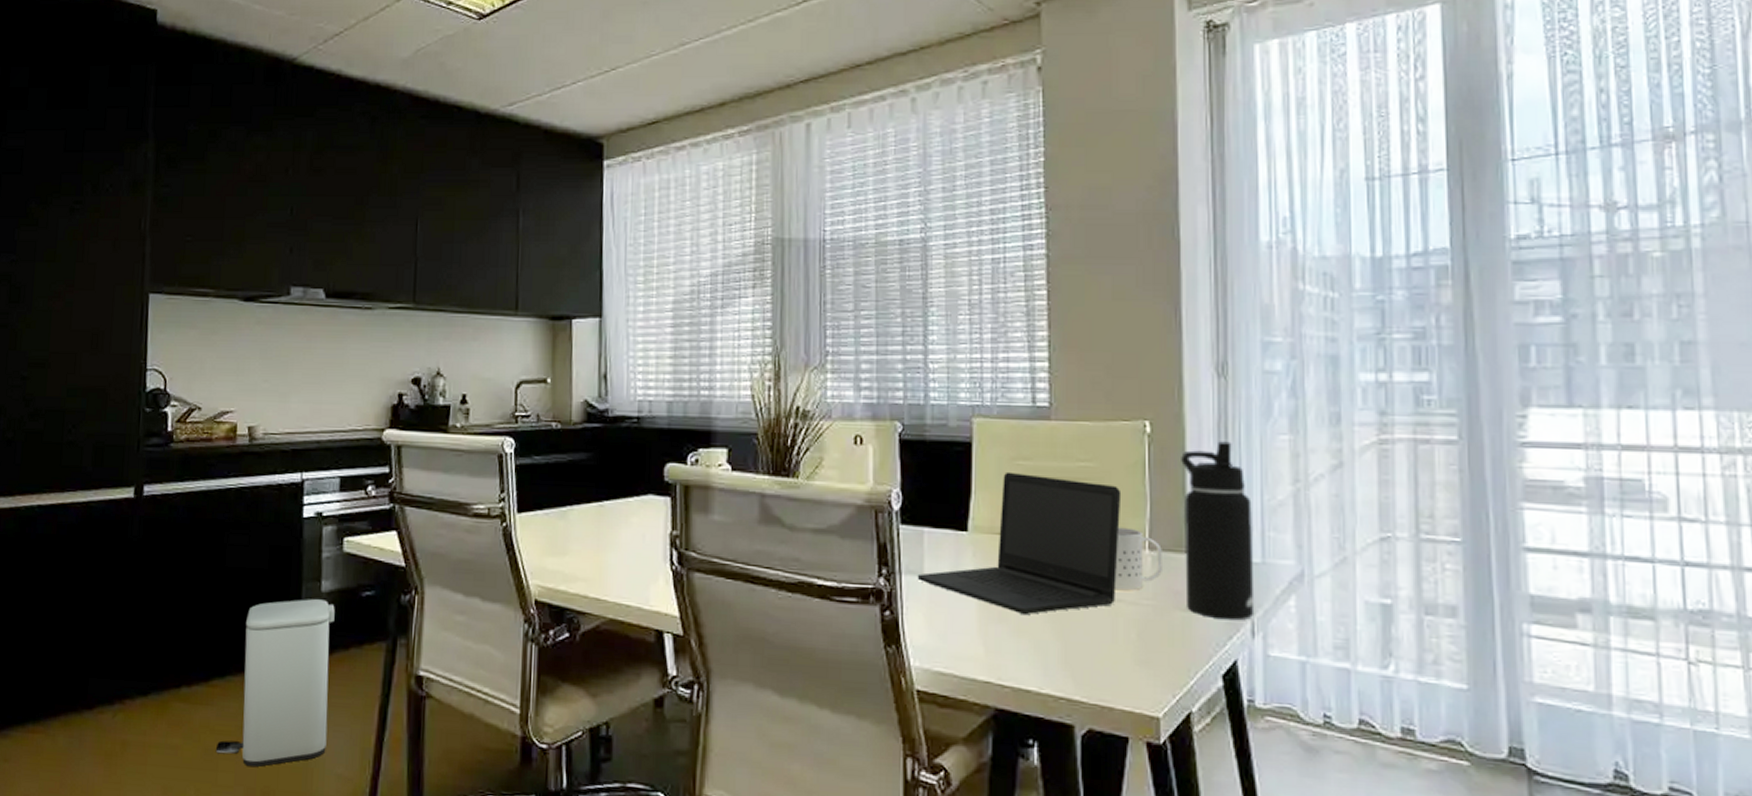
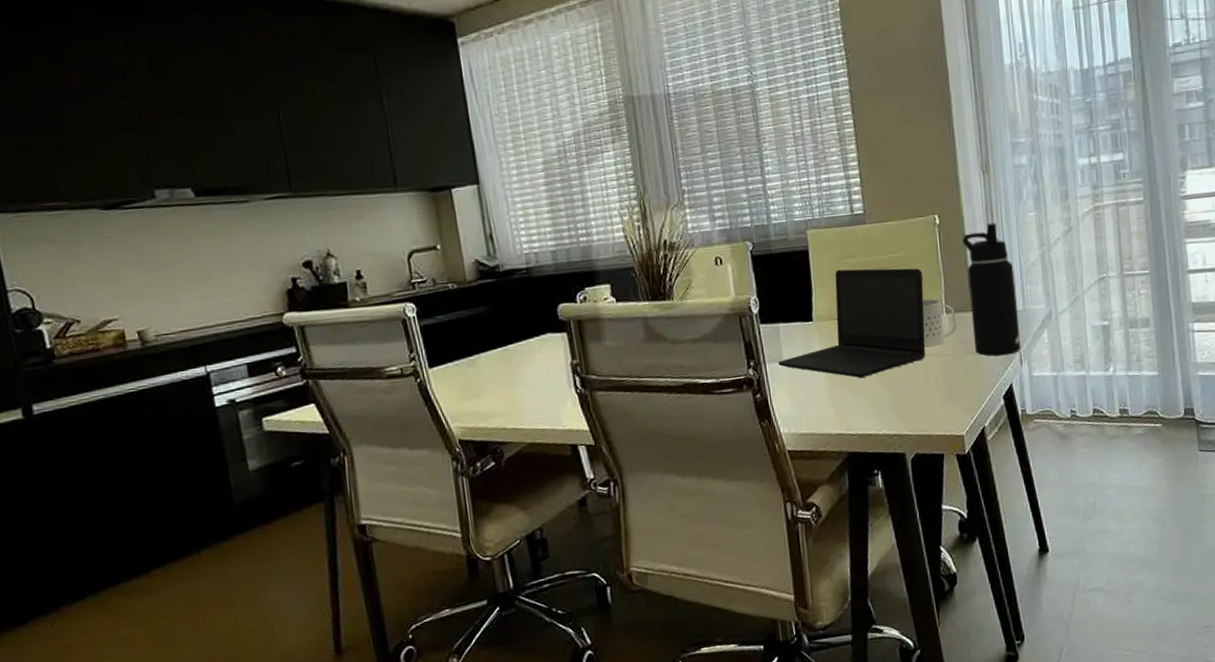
pedal bin: present [215,599,335,768] -> none [169,477,283,638]

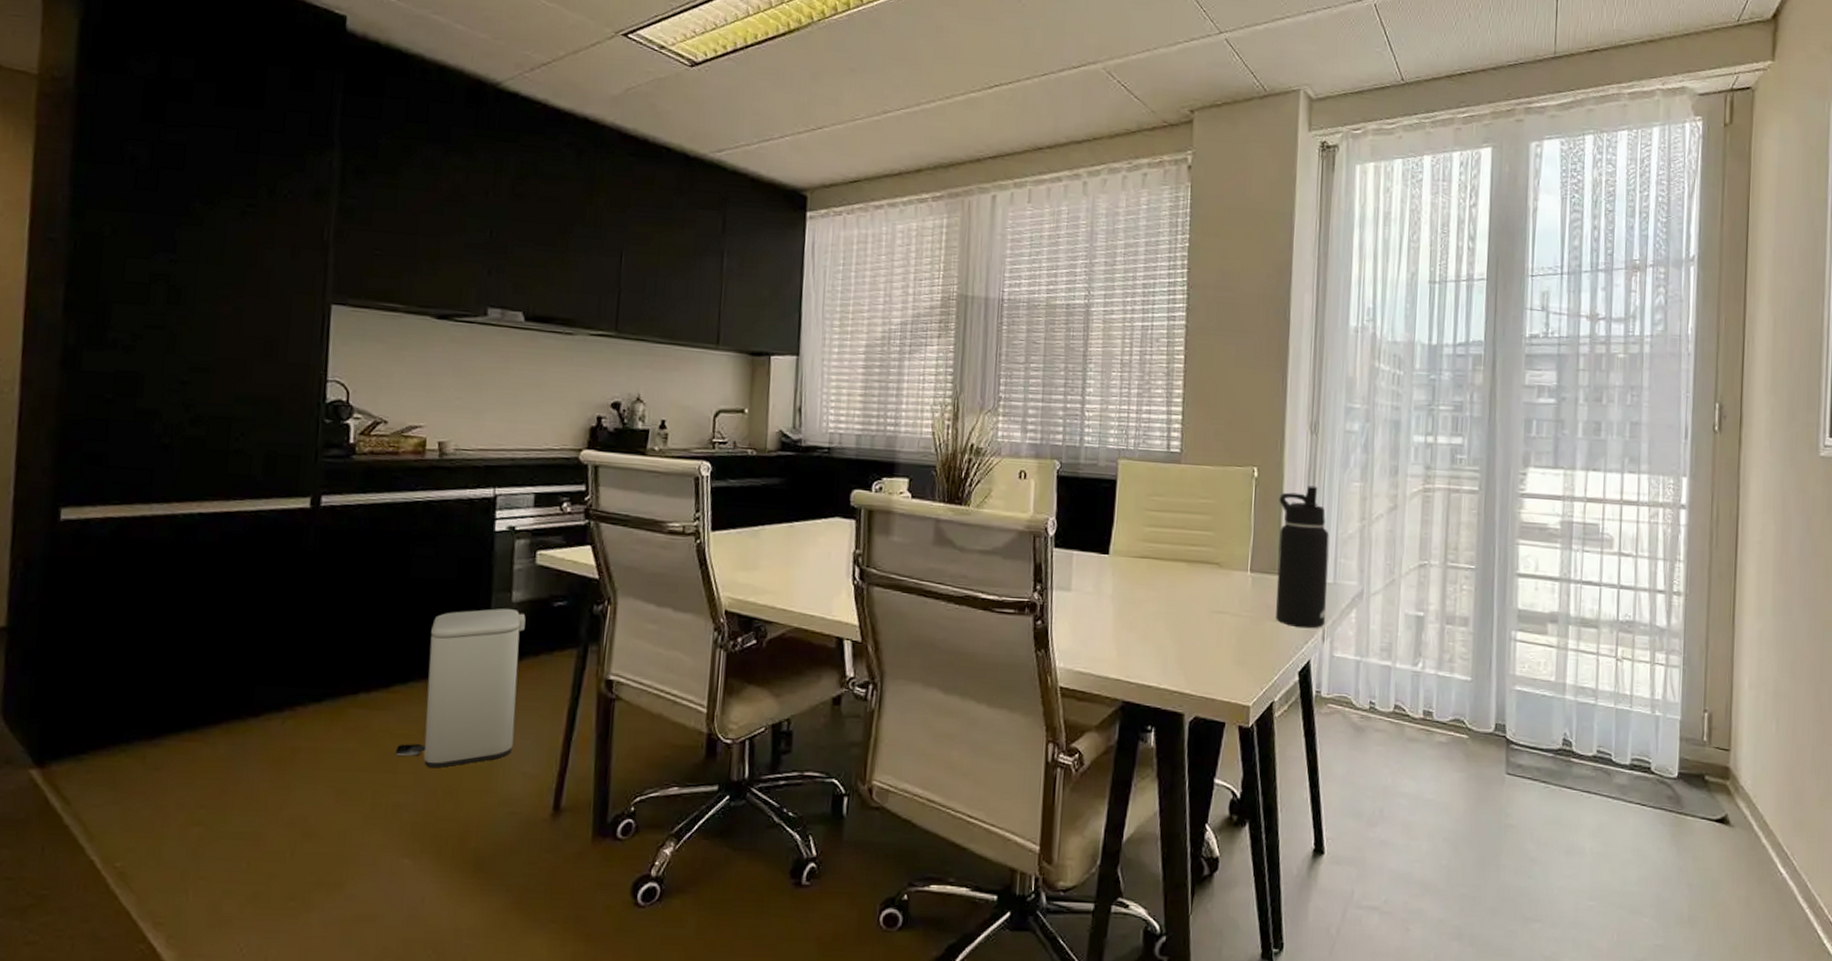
pedal bin: none [169,477,283,638] -> present [395,608,526,769]
laptop: present [778,268,926,379] -> none [1065,505,1233,625]
mug: present [922,299,956,348] -> none [1222,553,1260,605]

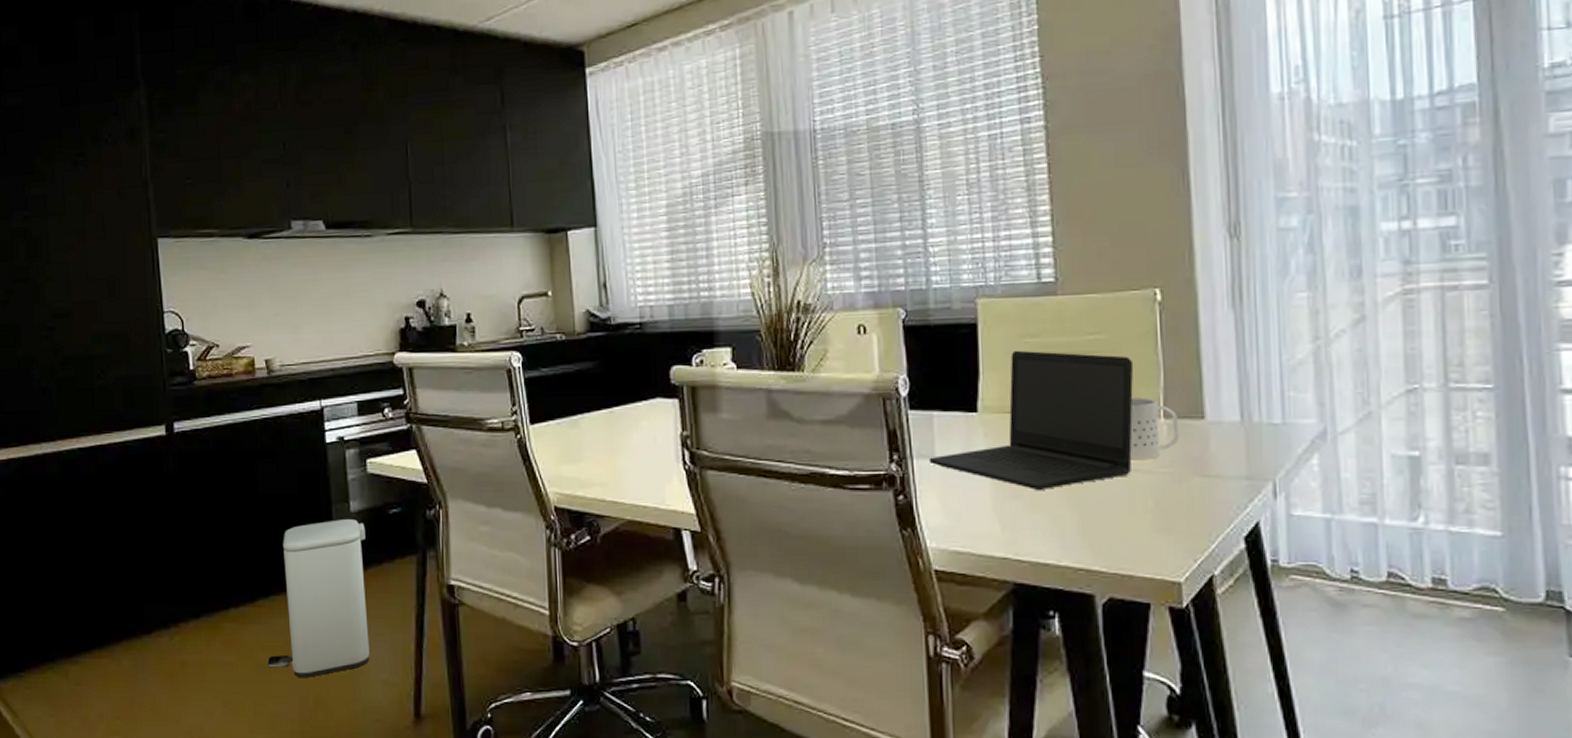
laptop: none [1065,505,1233,625] -> present [928,350,1134,491]
mug: none [1222,553,1260,605] -> present [1129,397,1179,461]
water bottle: present [1276,485,1330,629] -> none [1194,303,1276,483]

